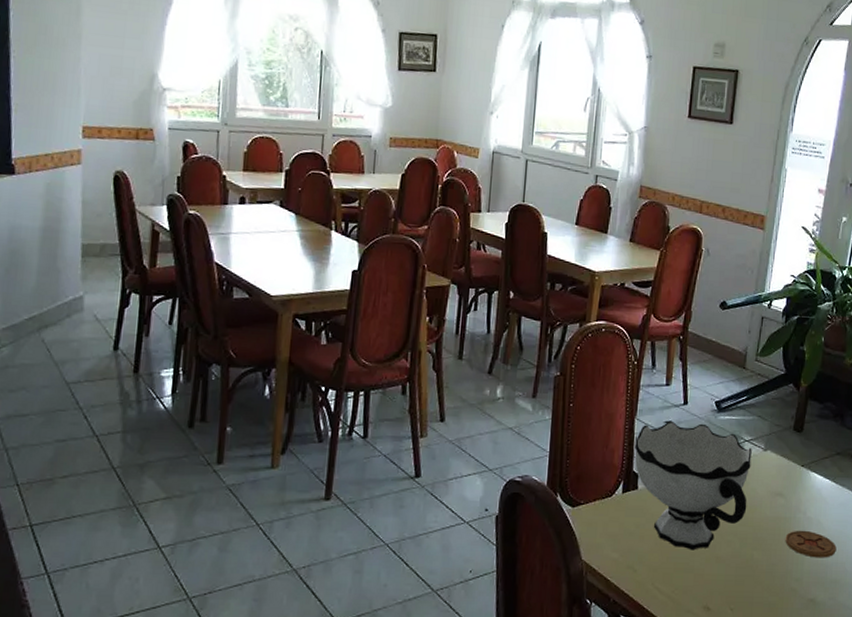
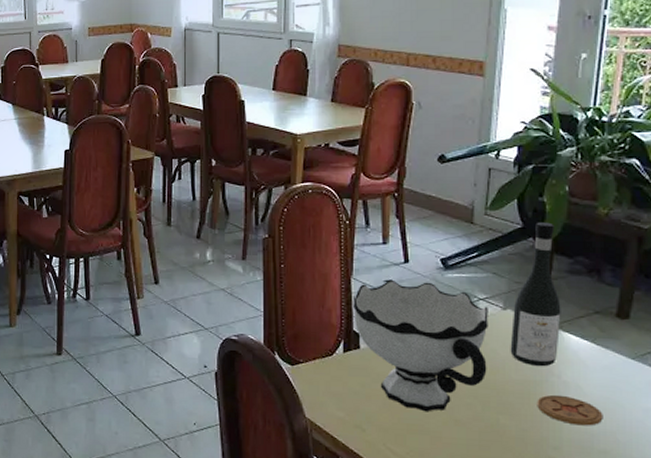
wine bottle: none [767,369,811,504] -> present [510,222,561,367]

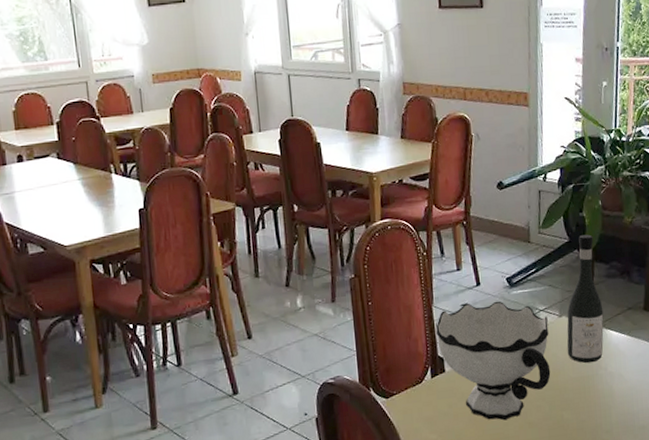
coaster: present [537,394,603,426] -> none [591,384,640,409]

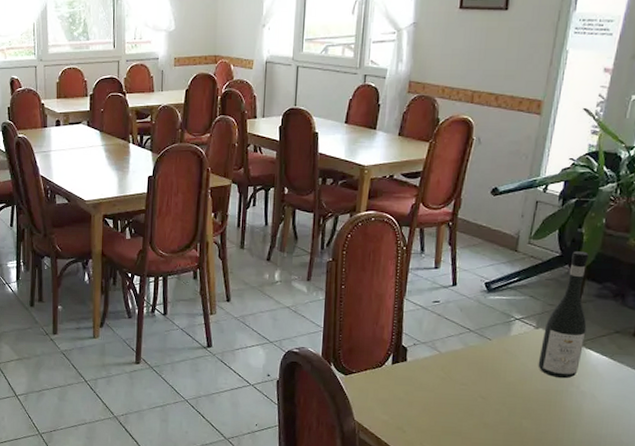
bowl: present [436,301,551,421] -> none [403,300,523,417]

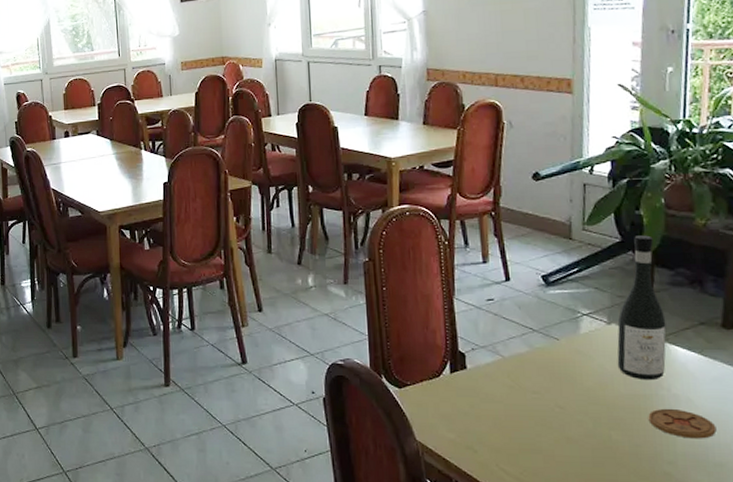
coaster: none [556,402,612,430] -> present [648,408,717,439]

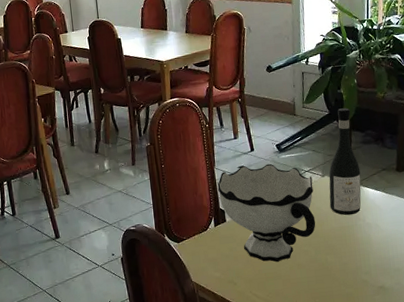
bowl: none [457,298,596,431] -> present [217,163,316,262]
coaster: present [648,408,717,439] -> none [351,233,395,254]

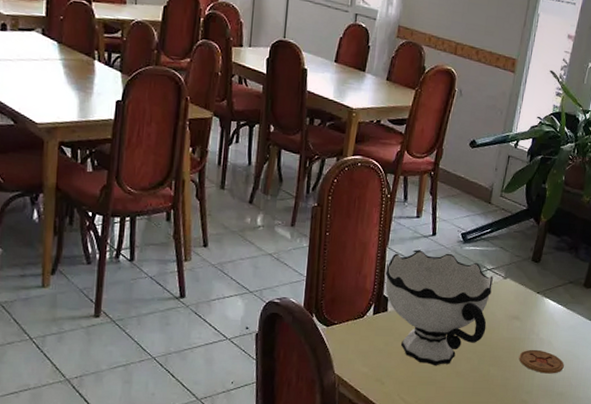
wine bottle: present [329,108,361,216] -> none [505,205,550,327]
coaster: none [351,233,395,254] -> present [519,349,564,374]

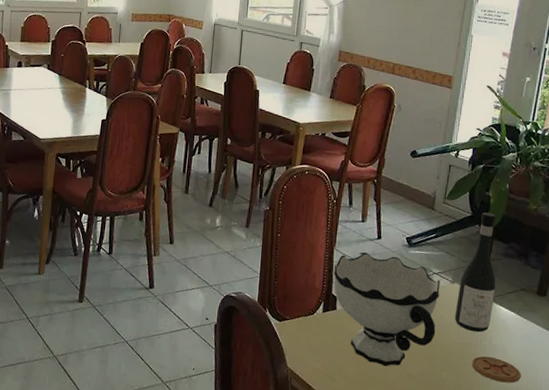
wine bottle: none [505,205,550,327] -> present [454,212,496,333]

